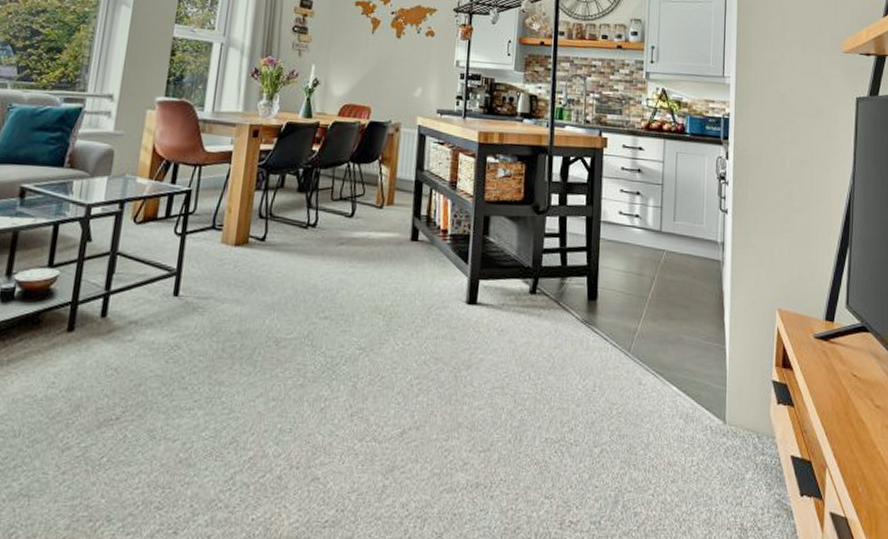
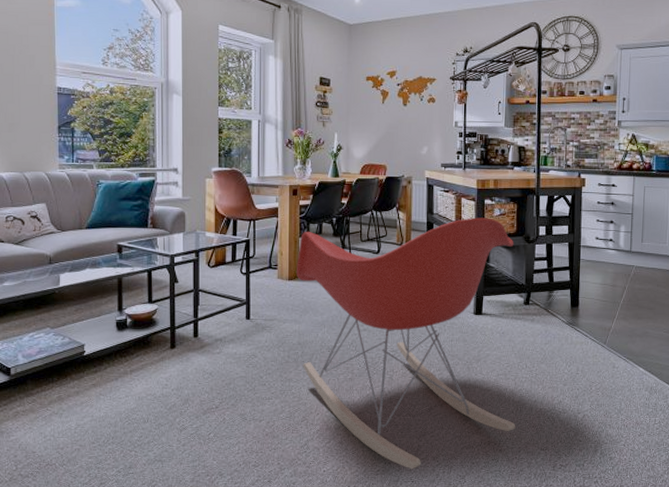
armchair: none [240,178,521,521] -> present [297,217,516,469]

